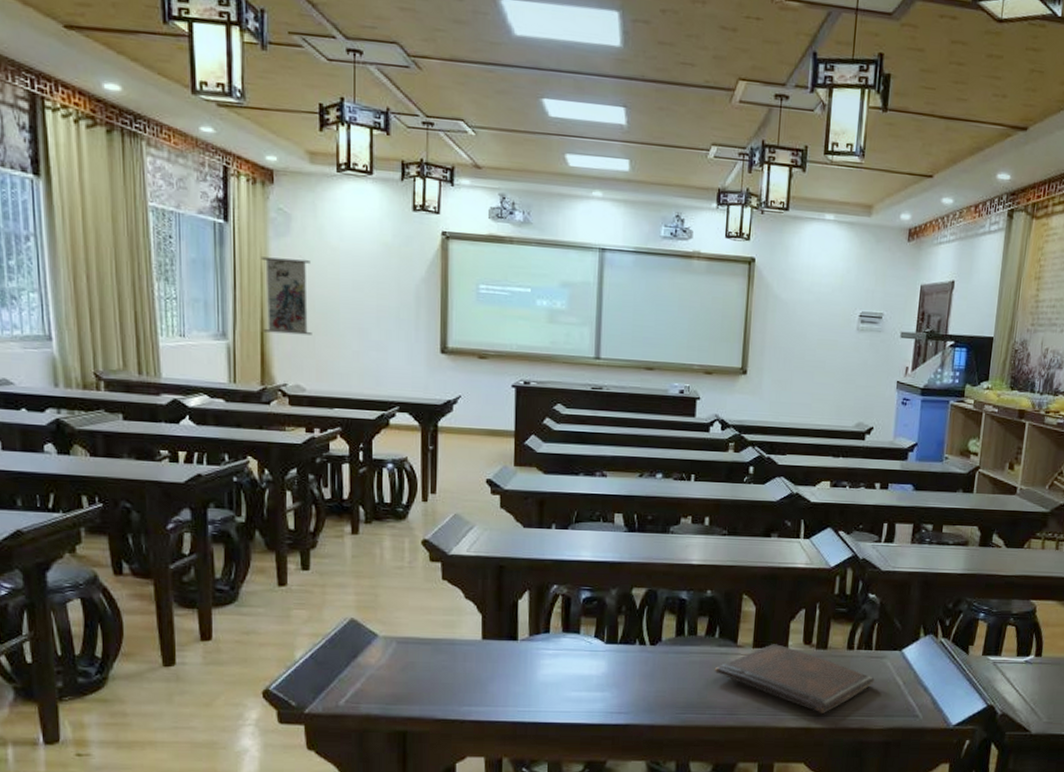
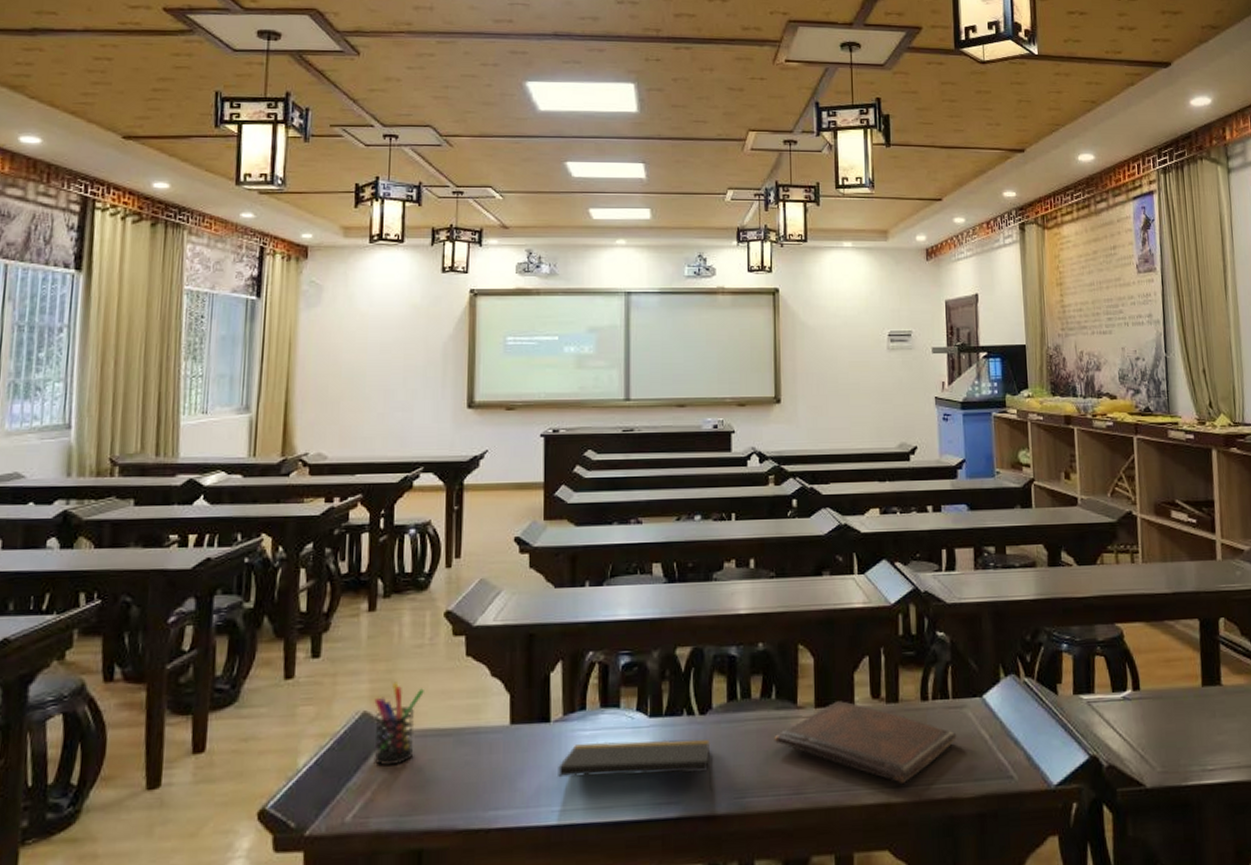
wall scroll: present [260,256,312,336] -> none [287,326,339,402]
pen holder: none [360,596,405,665] -> present [374,681,424,766]
notepad: none [524,659,658,706] -> present [558,739,713,790]

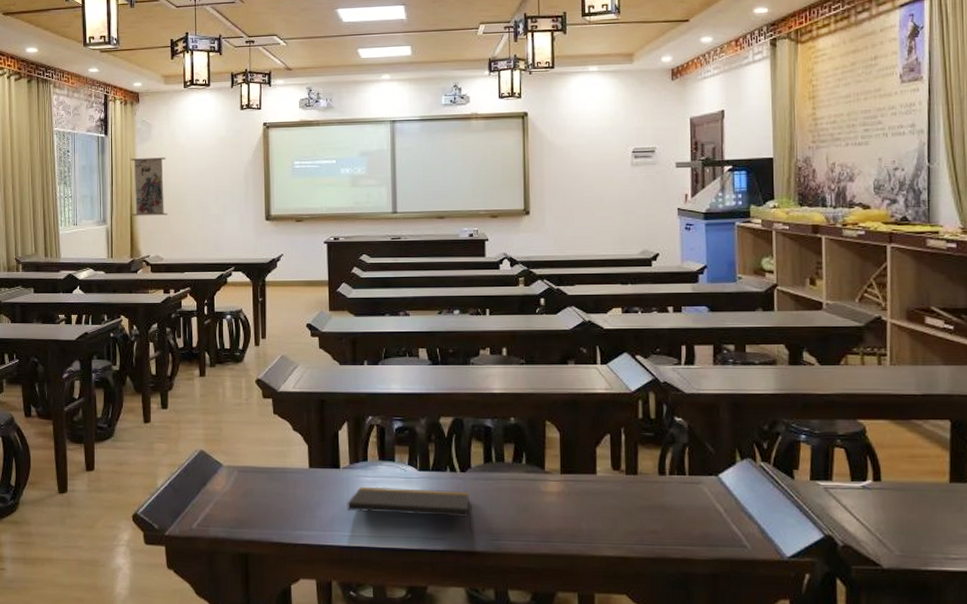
wall scroll: none [287,326,339,402] -> present [130,156,168,216]
pen holder: present [374,681,424,766] -> none [208,430,243,491]
book: present [774,701,957,783] -> none [524,470,692,542]

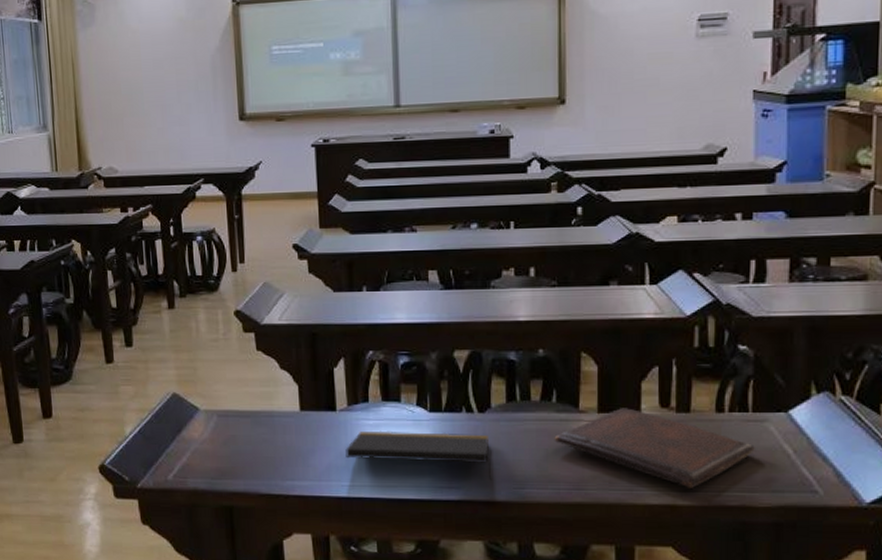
wall scroll: present [130,156,168,216] -> none [71,45,121,120]
book: none [524,470,692,542] -> present [554,408,755,488]

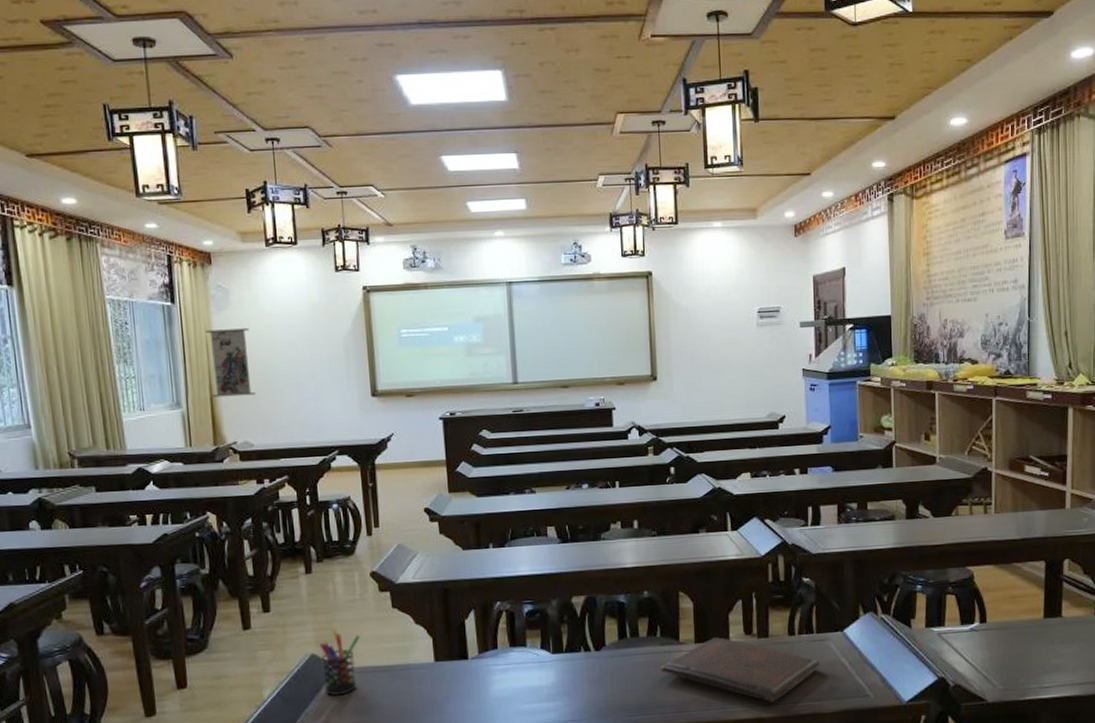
wall scroll: none [71,45,121,120] -> present [205,327,256,397]
pen holder: none [181,369,223,439] -> present [319,630,360,696]
notepad: present [345,430,492,479] -> none [478,670,609,710]

